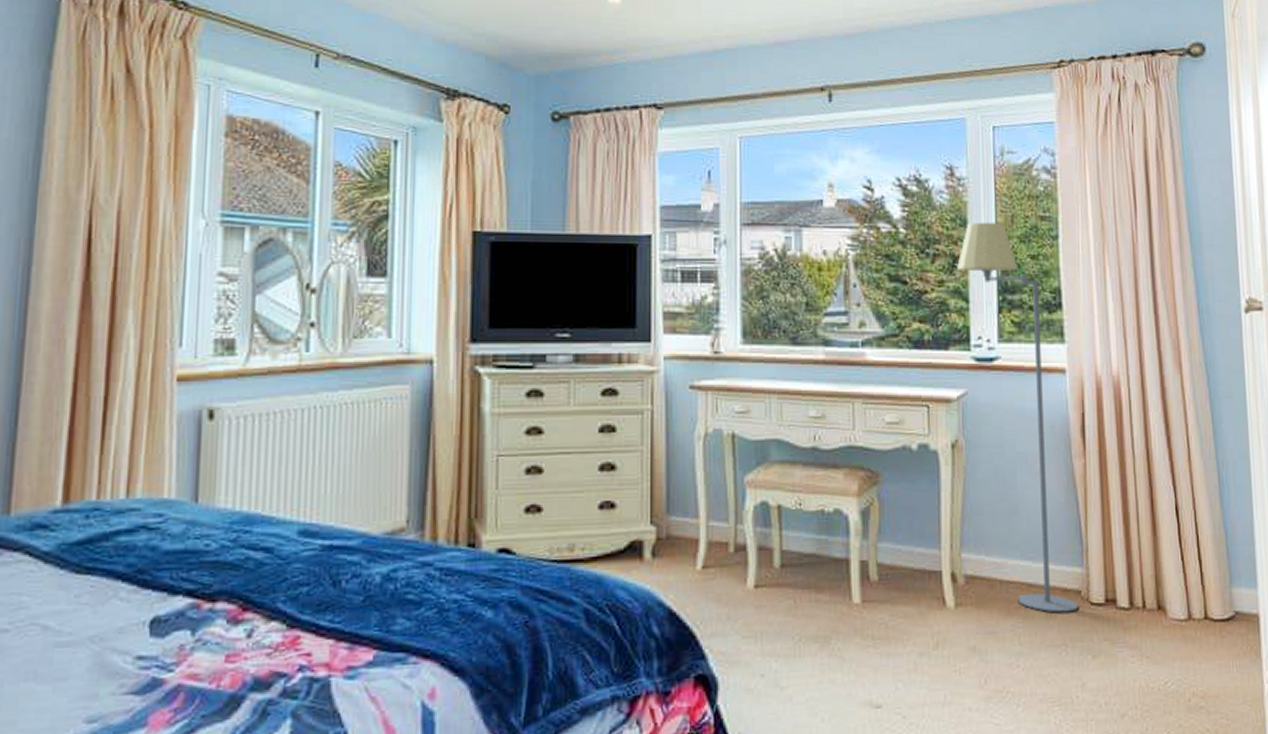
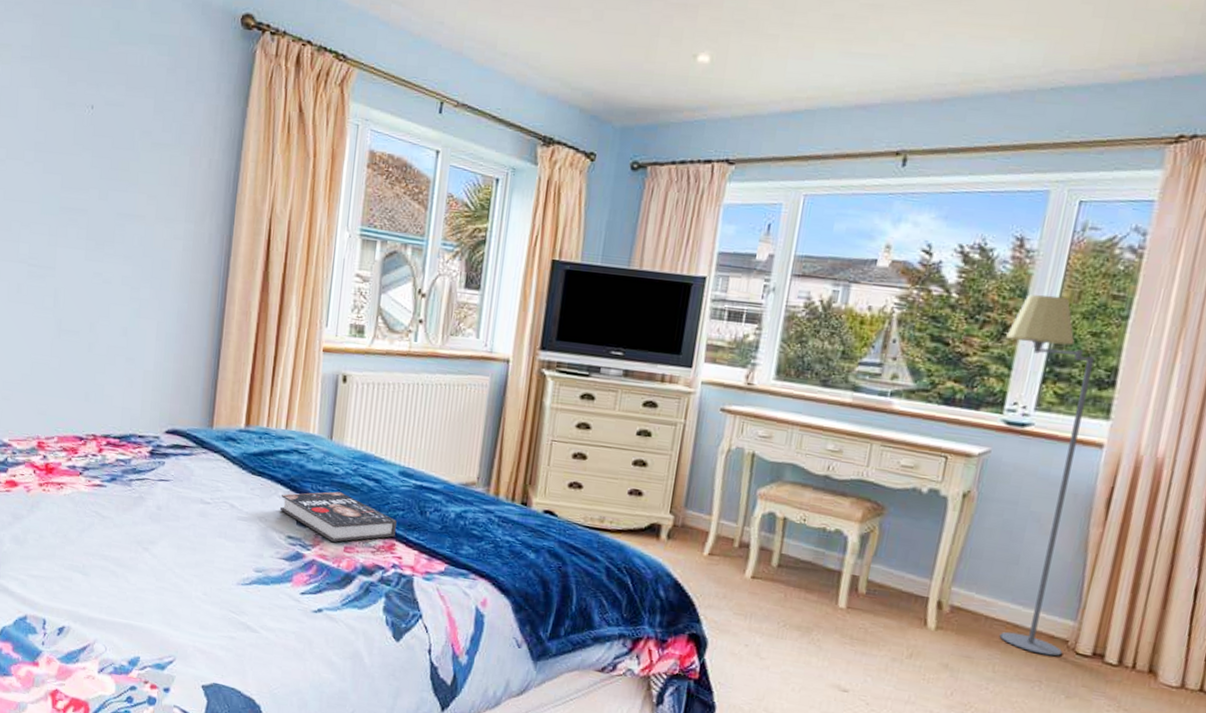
book: none [123,576,300,651] -> present [280,491,397,542]

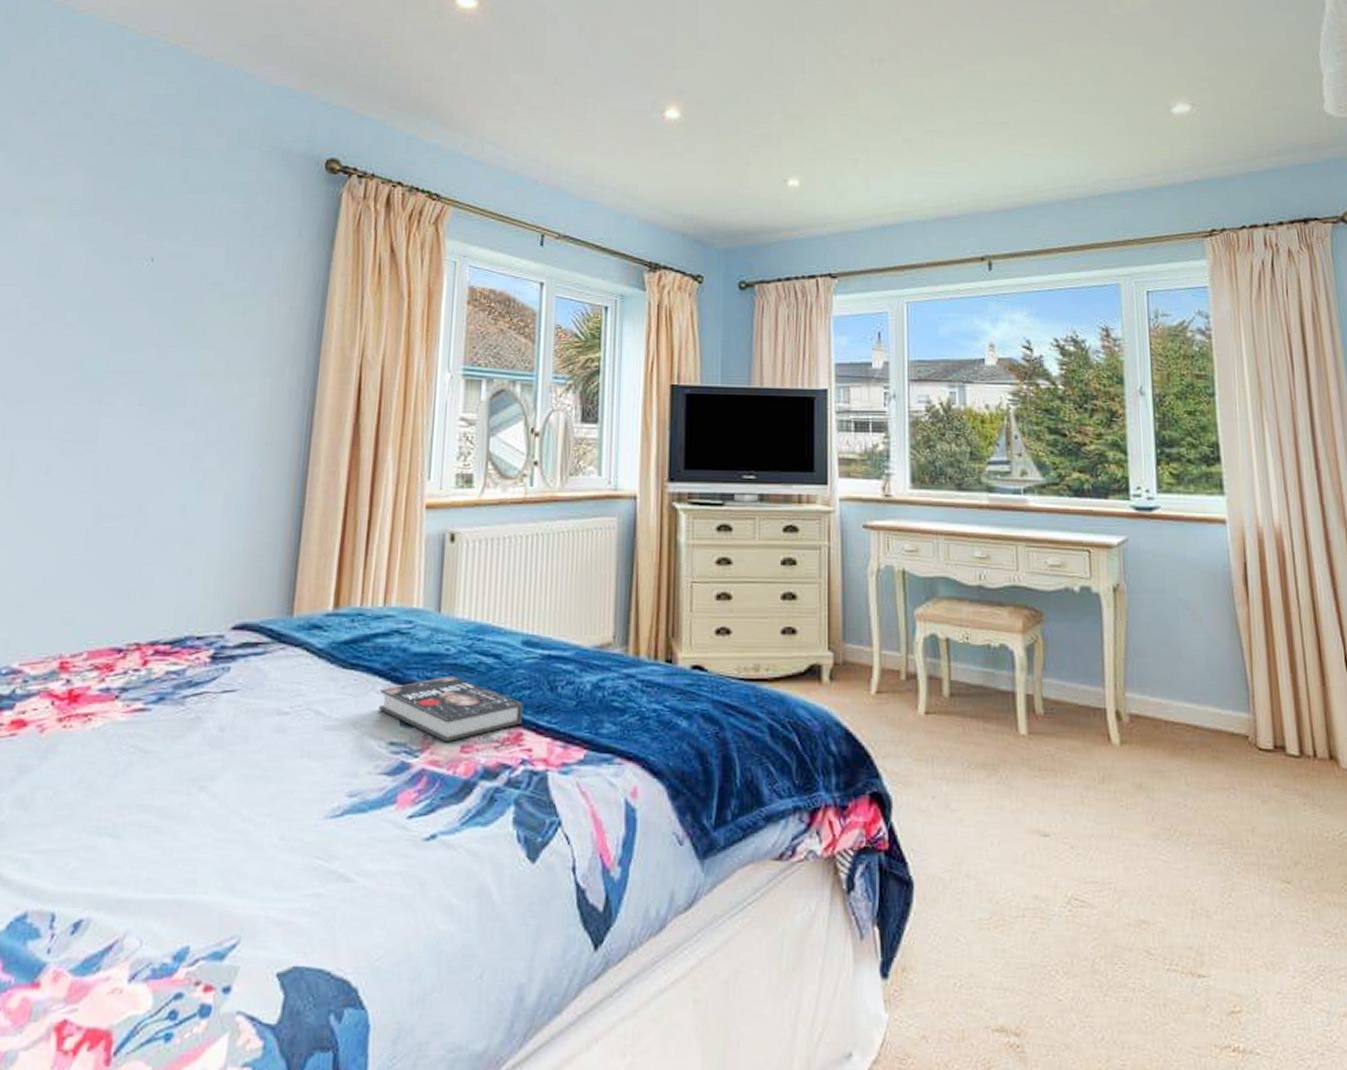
floor lamp: present [999,294,1094,657] -> none [1115,379,1246,756]

